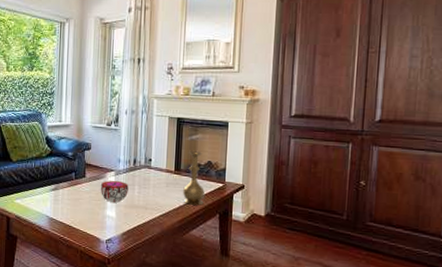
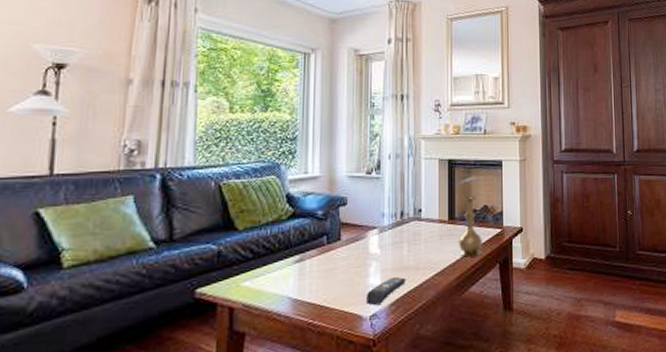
decorative bowl: present [100,181,129,203] -> none [360,240,396,267]
remote control: none [104,213,135,233] -> present [367,277,405,306]

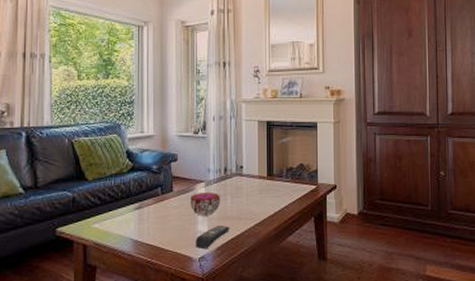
decorative bowl: none [360,240,396,267] -> present [189,193,220,216]
vase: present [459,196,482,257] -> none [277,155,298,210]

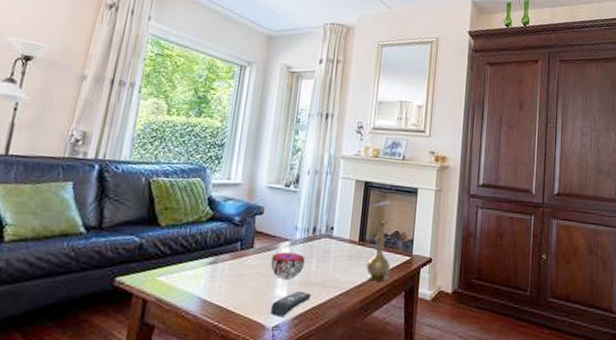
vase: none [277,155,298,210] -> present [366,219,390,282]

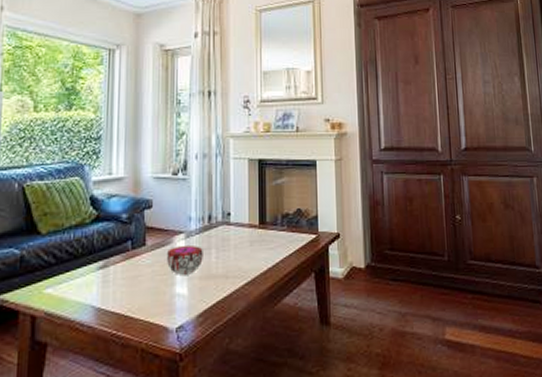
remote control: present [271,292,311,318] -> none [173,286,214,317]
vase: present [366,219,390,282] -> none [271,198,296,265]

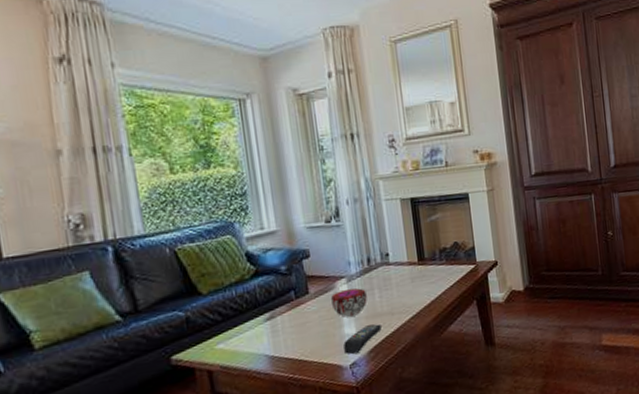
remote control: none [173,286,214,317] -> present [343,324,381,355]

